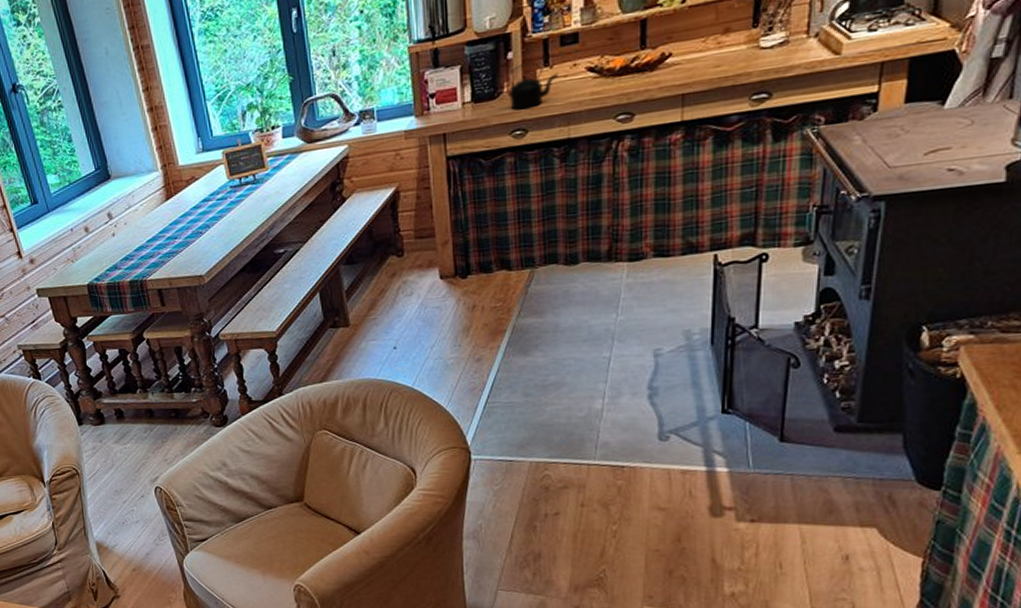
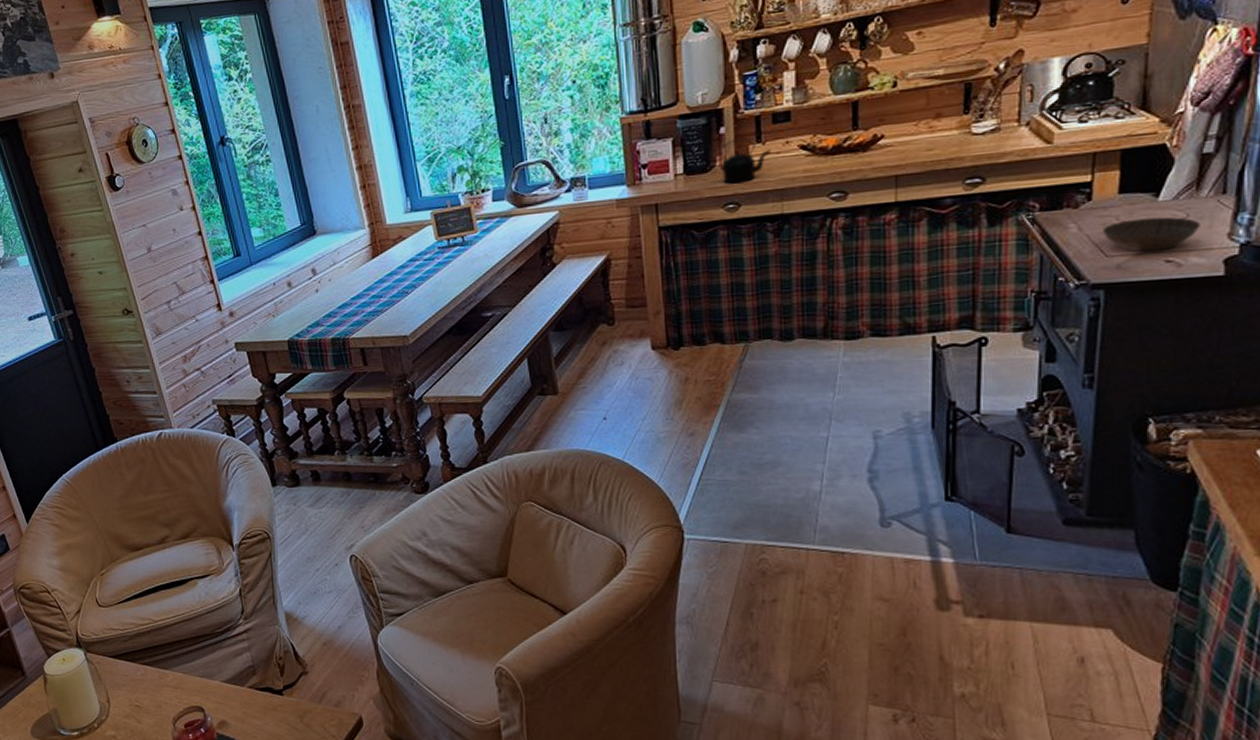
bowl: none [887,124,985,162] -> present [1103,217,1200,252]

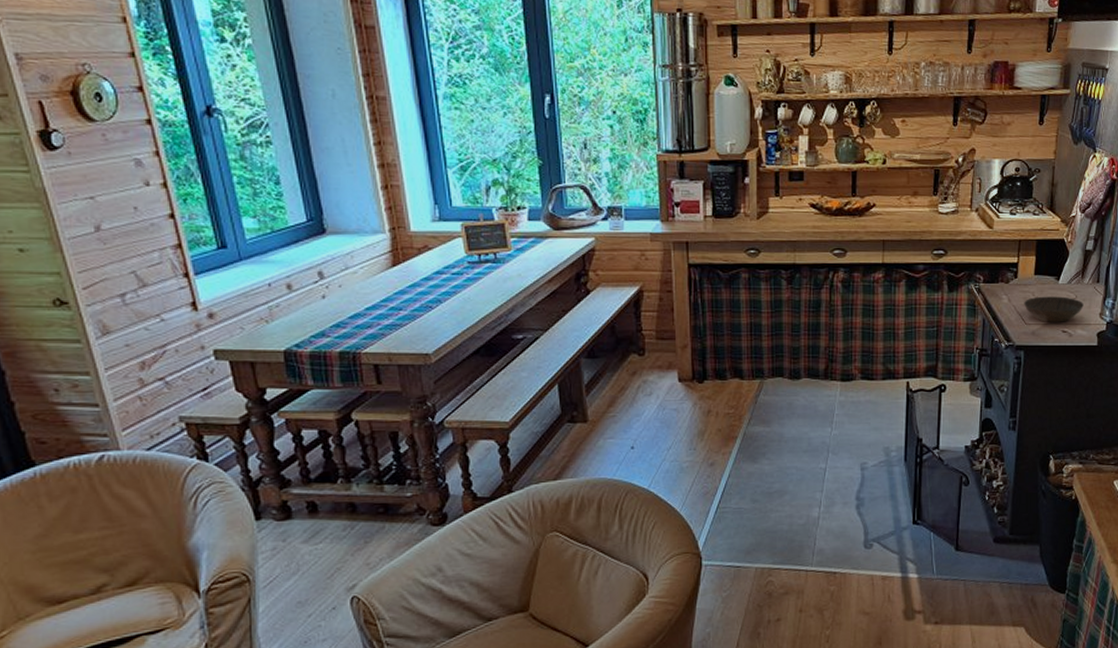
kettle: present [720,138,771,185] -> none [744,190,787,233]

